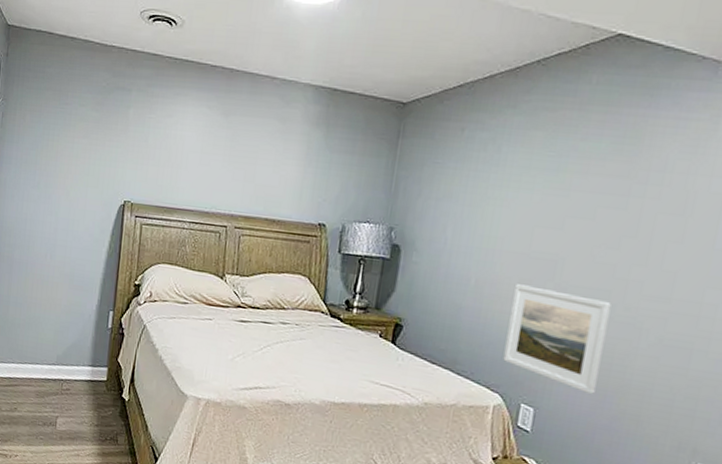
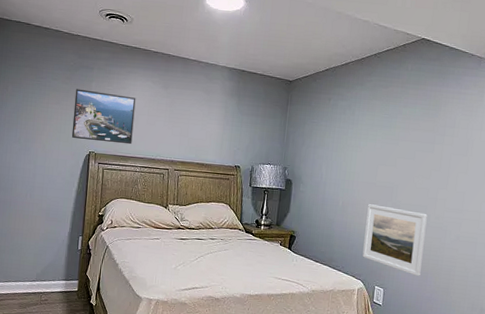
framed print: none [102,117,186,192] -> present [71,89,136,145]

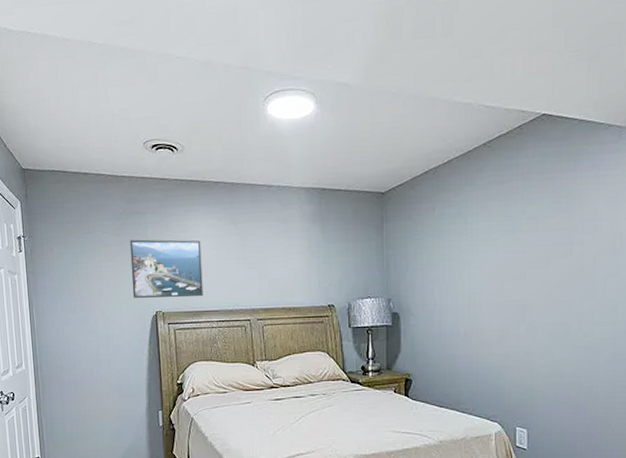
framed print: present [362,204,428,276] -> none [496,329,572,409]

